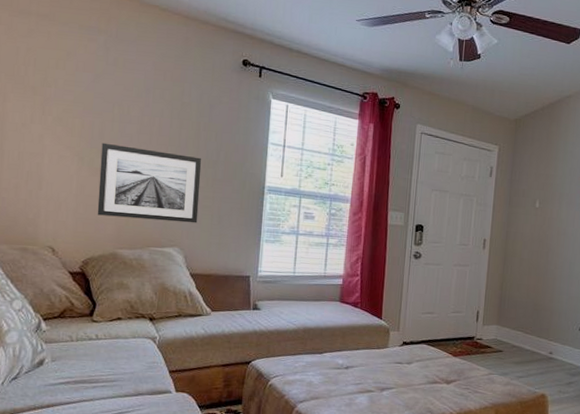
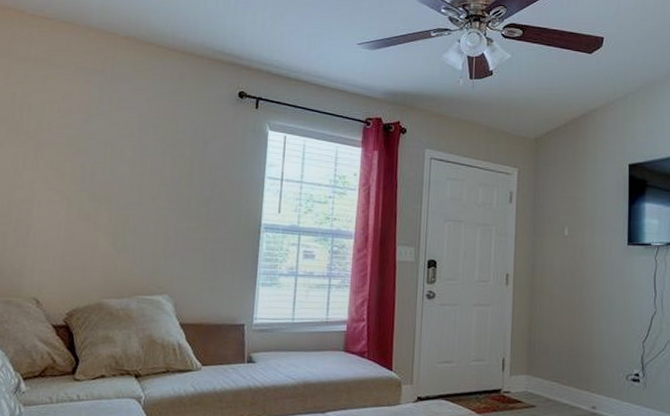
wall art: present [97,142,202,224] -> none [84,185,195,268]

